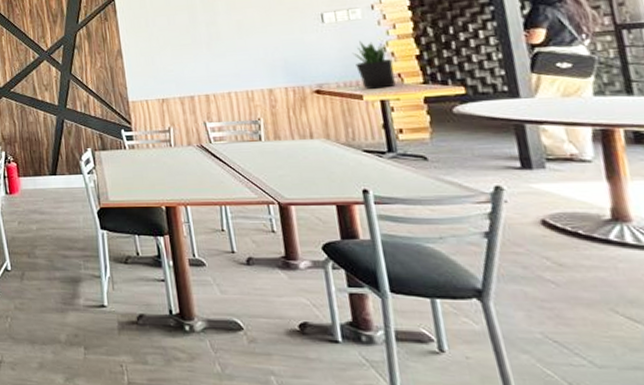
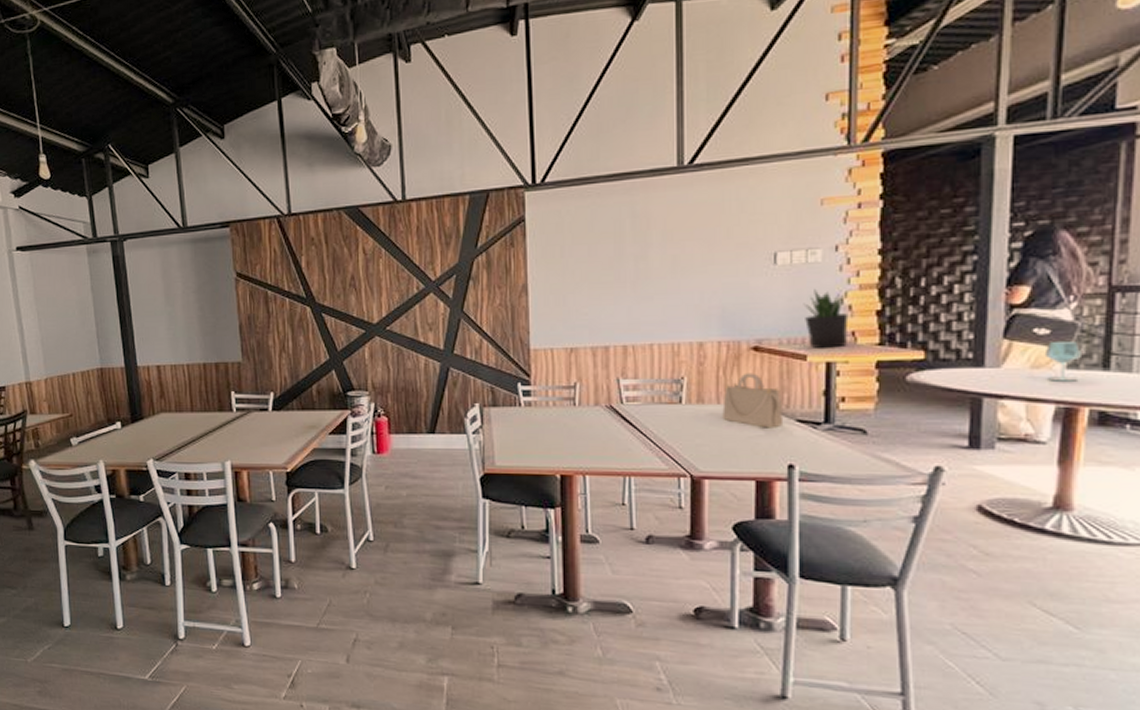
handbag: none [296,112,353,159] -> present [722,373,784,428]
wine glass: none [571,71,606,107] -> present [1044,340,1083,382]

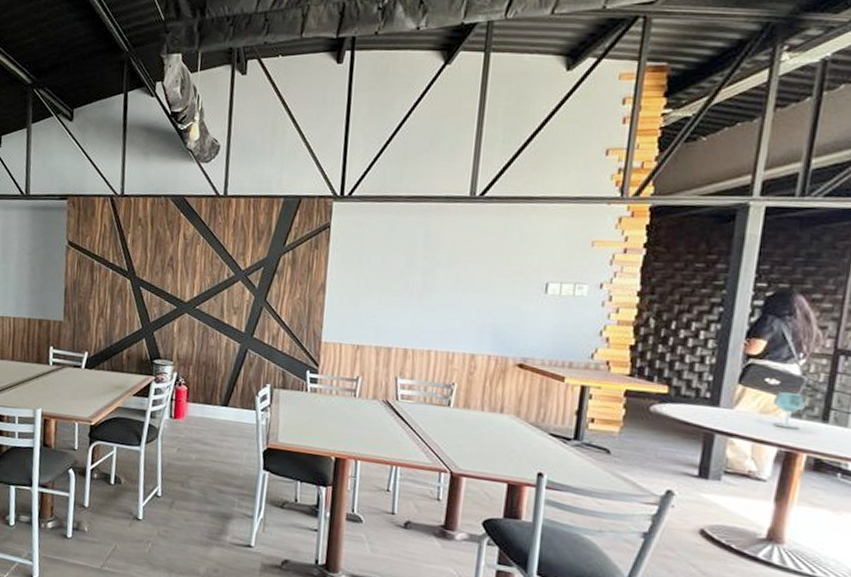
handbag: present [722,373,784,428] -> none [485,386,539,439]
planter: present [803,288,849,348] -> none [566,319,606,374]

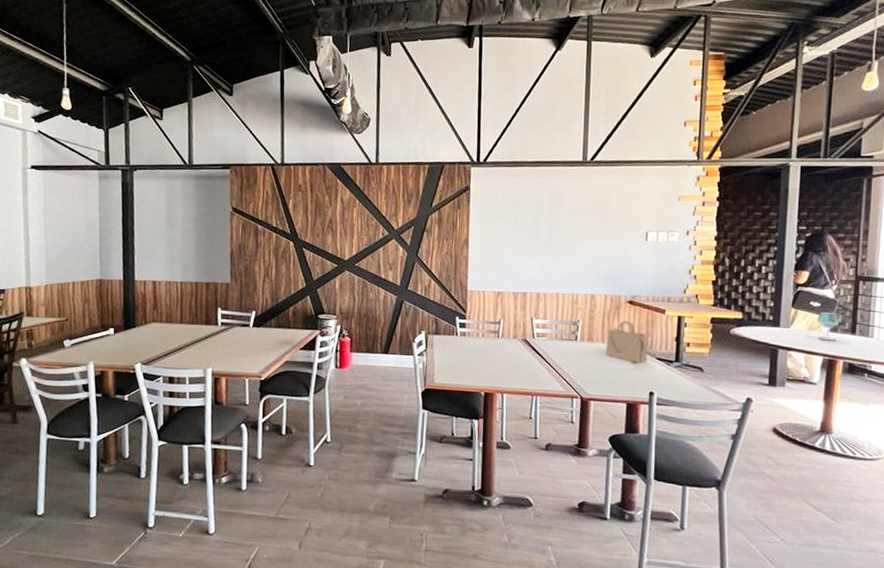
handbag: none [485,386,539,439] -> present [605,320,648,364]

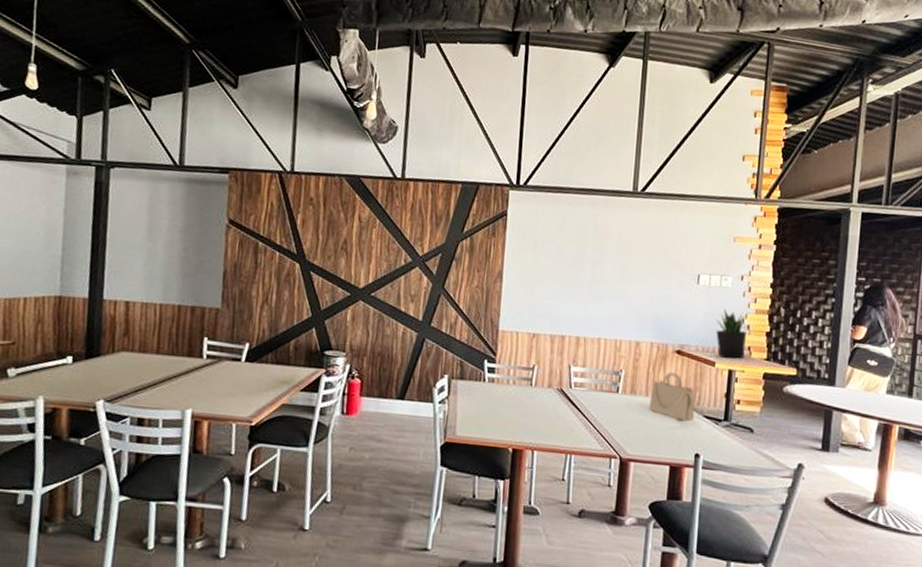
planter: none [664,261,694,306] -> present [716,308,747,359]
wine glass: present [817,311,840,341] -> none [873,371,897,404]

